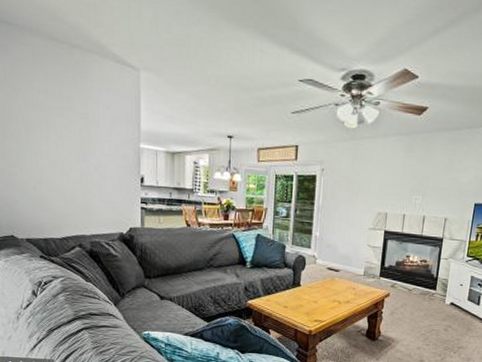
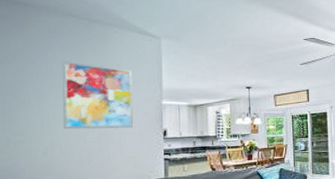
wall art: none [46,91,113,171] -> present [62,61,134,130]

